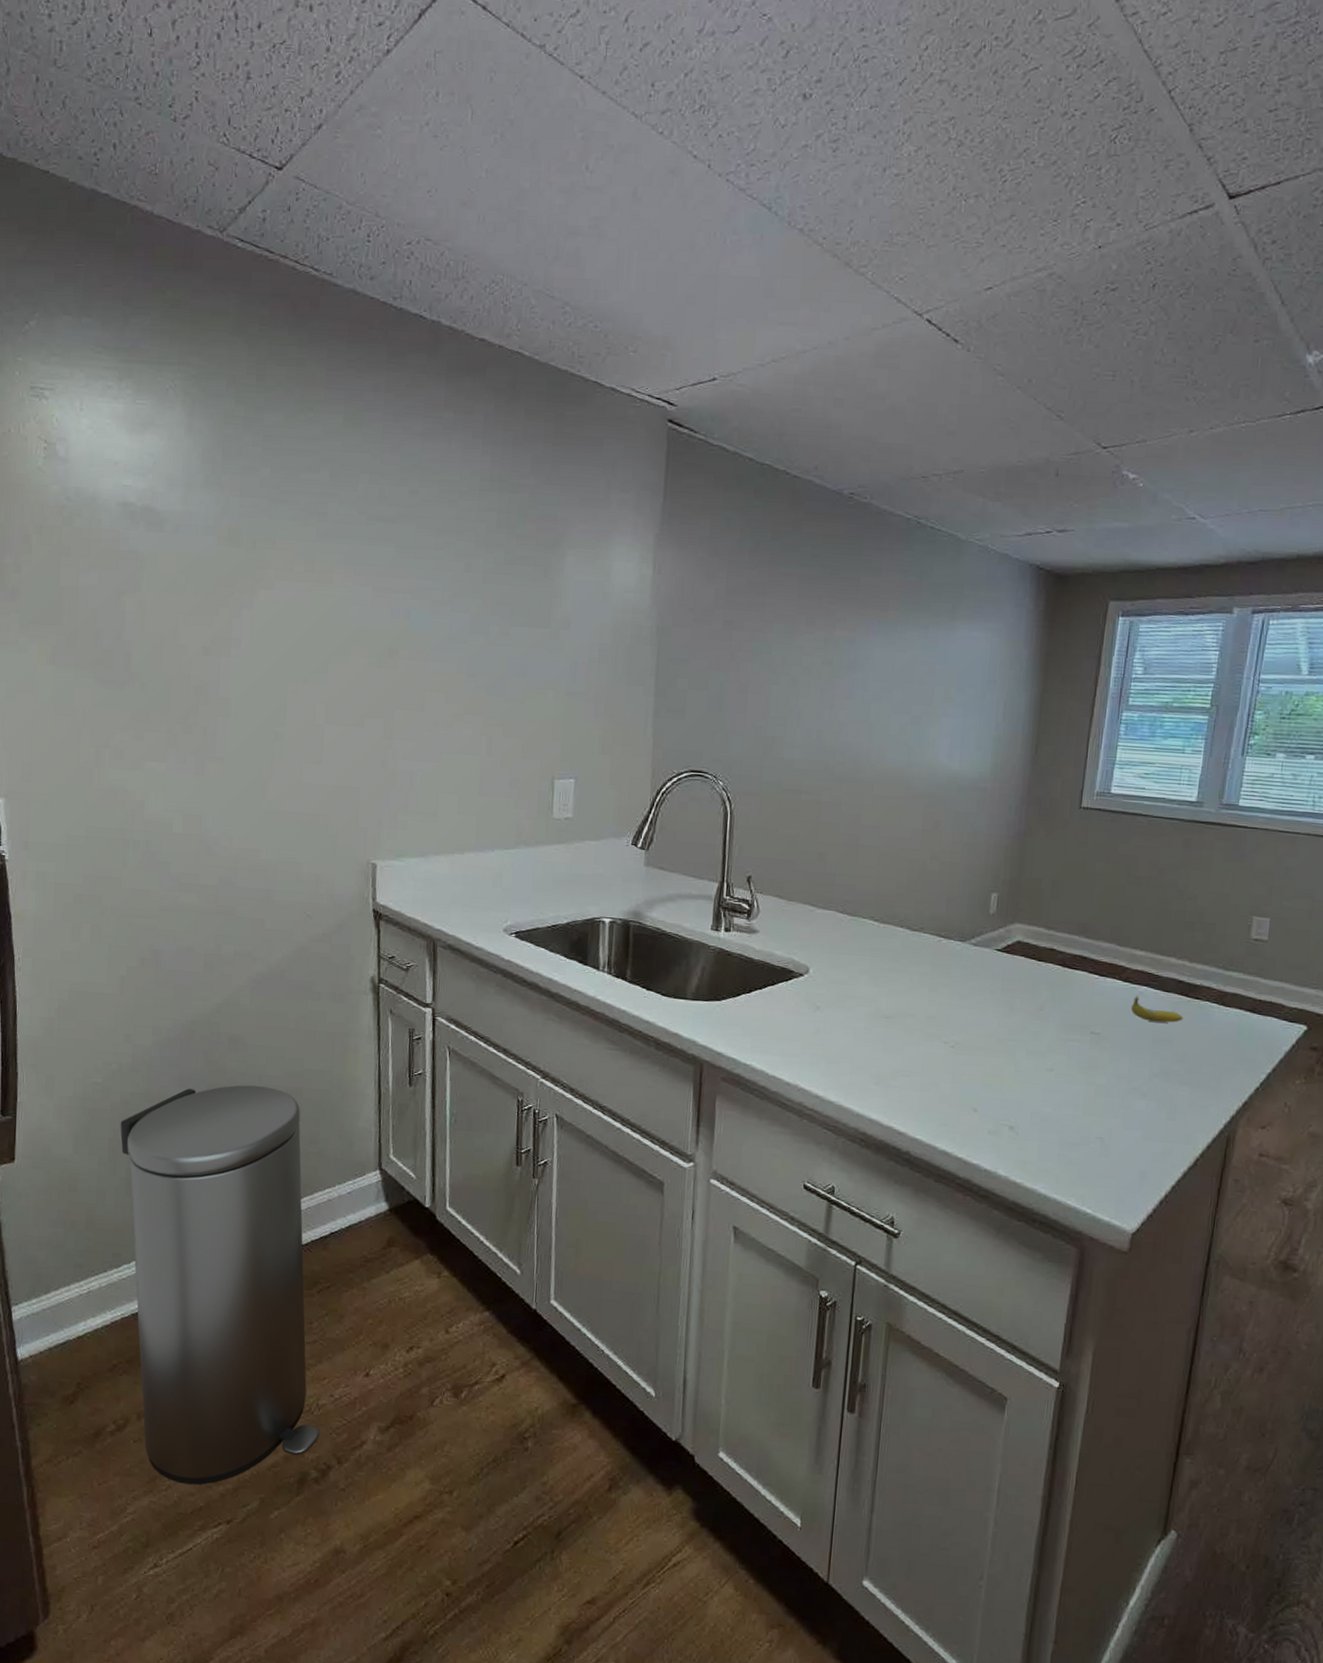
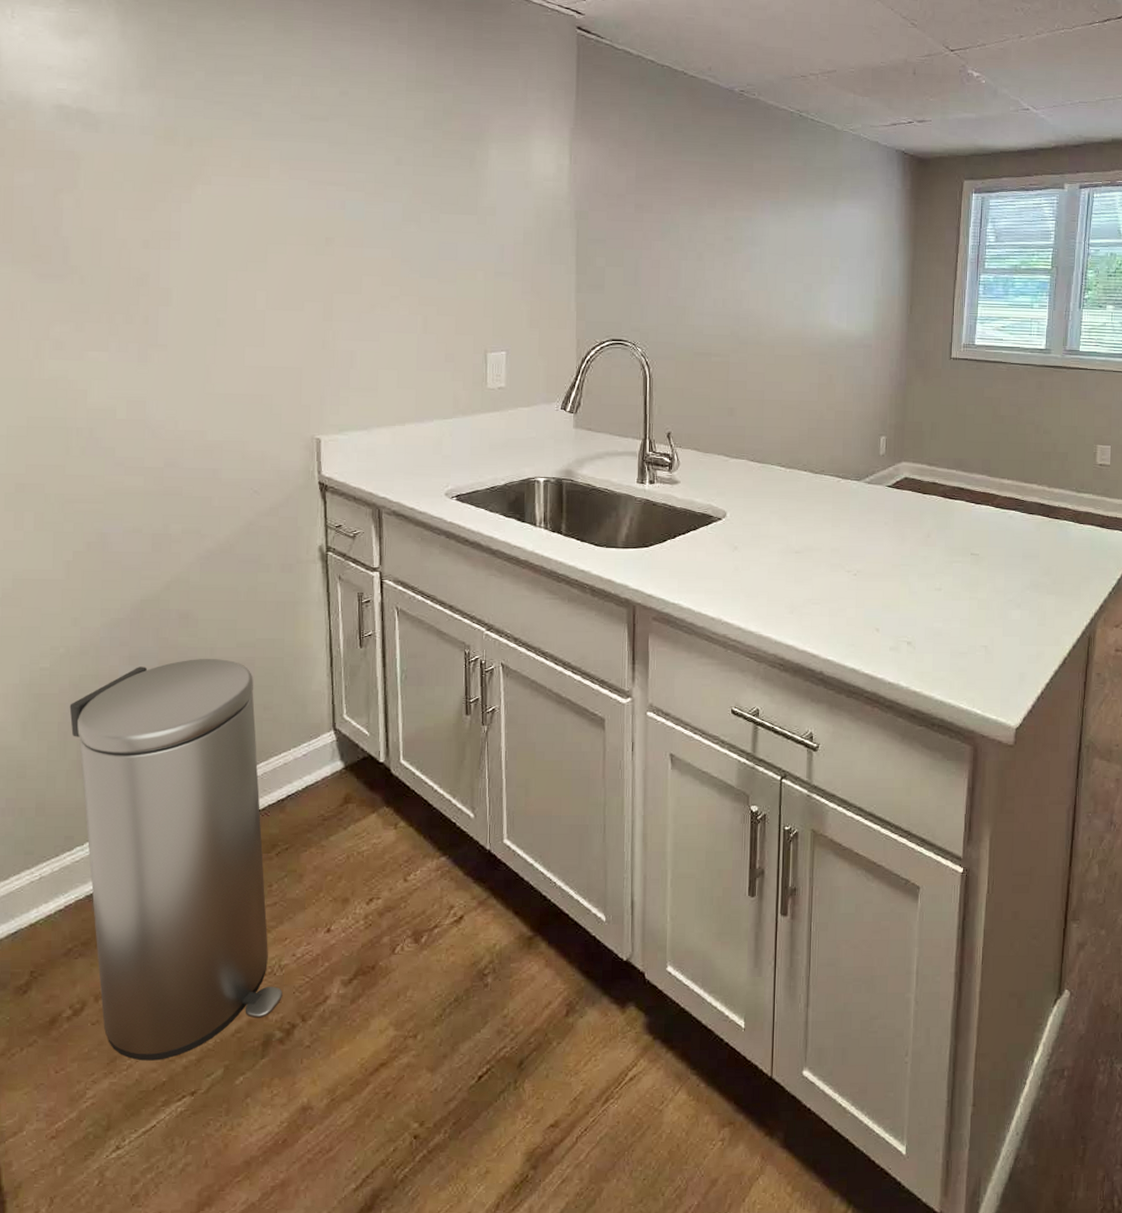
fruit: present [1130,995,1183,1023] -> none [1002,518,1046,541]

